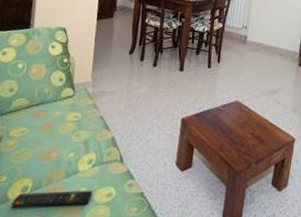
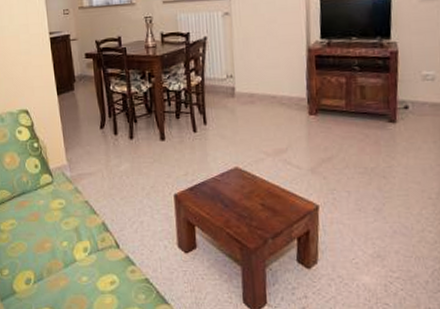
remote control: present [11,190,93,208] -> none [19,279,95,300]

